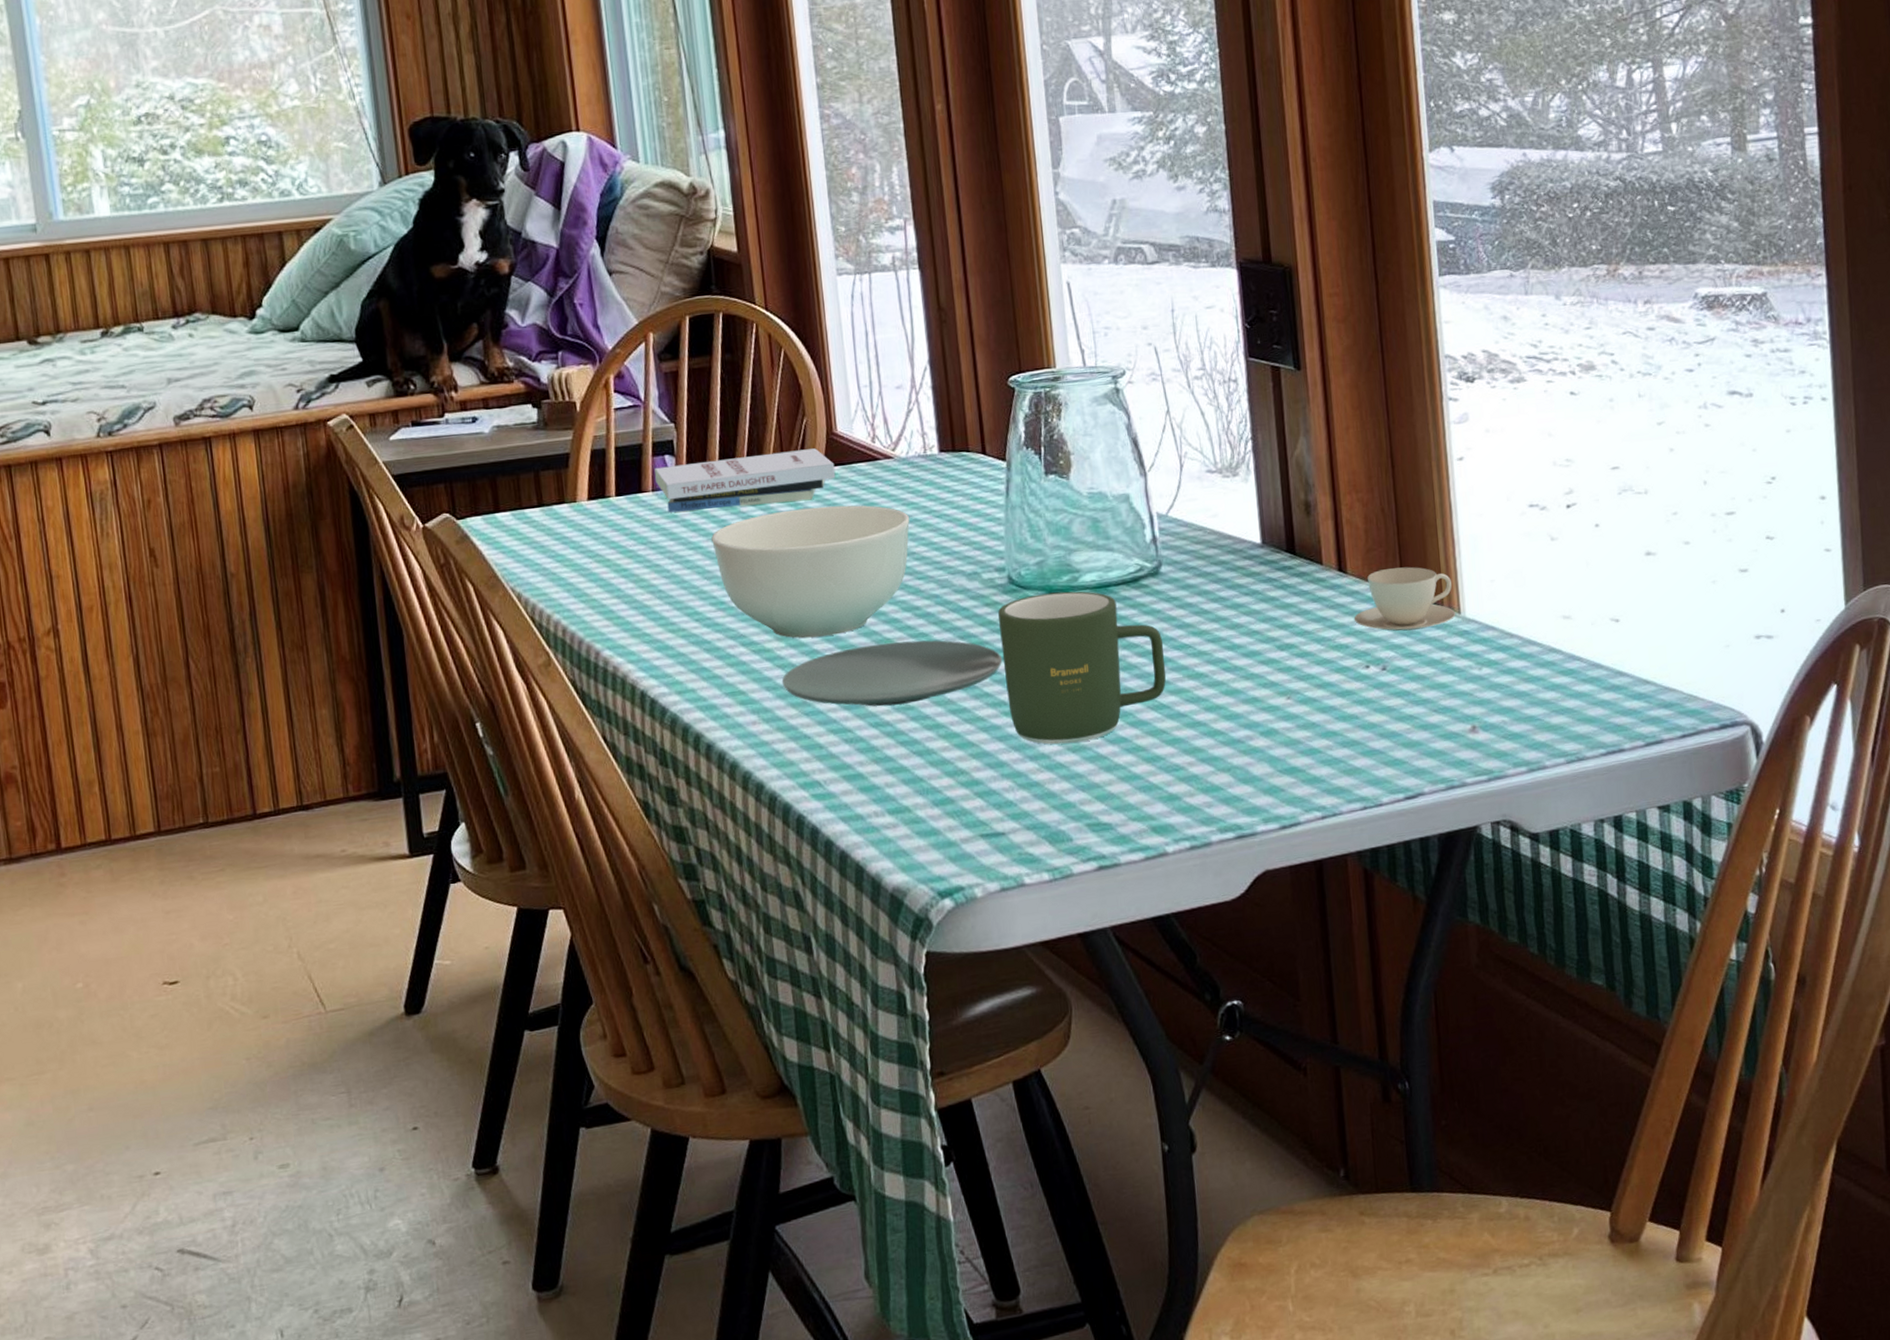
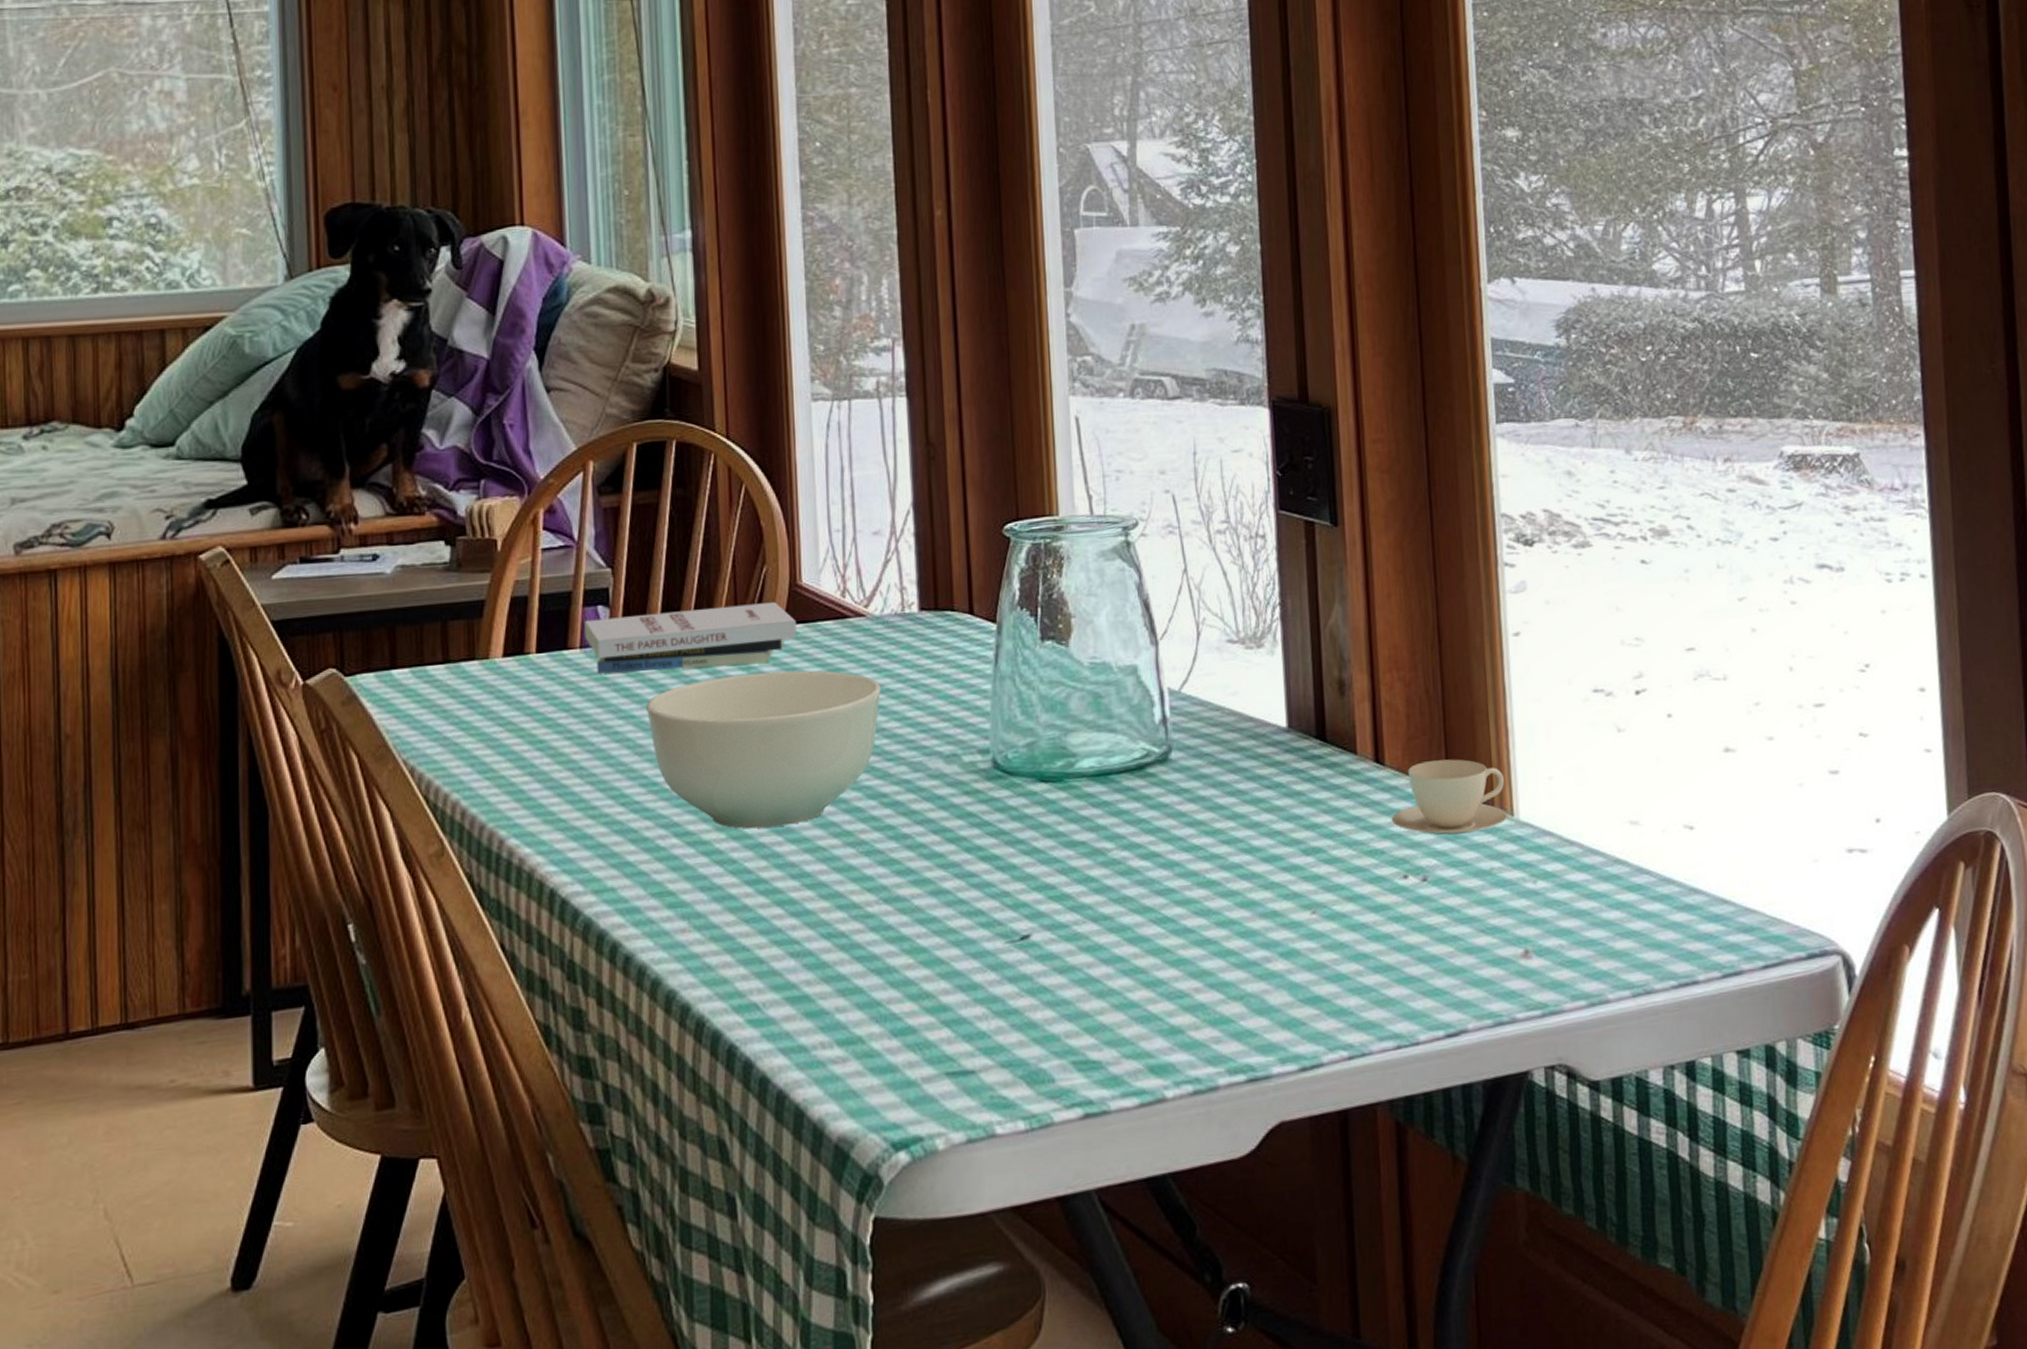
plate: present [781,640,1003,707] -> none [719,834,982,913]
mug: present [998,591,1167,745] -> none [979,779,1173,964]

